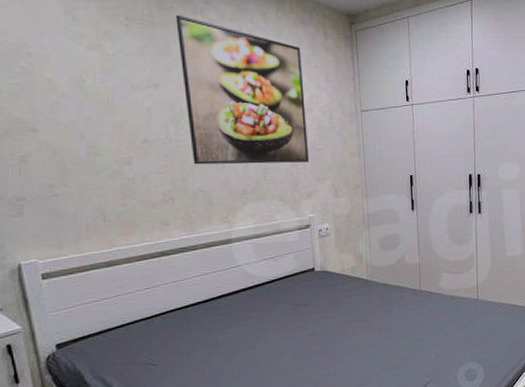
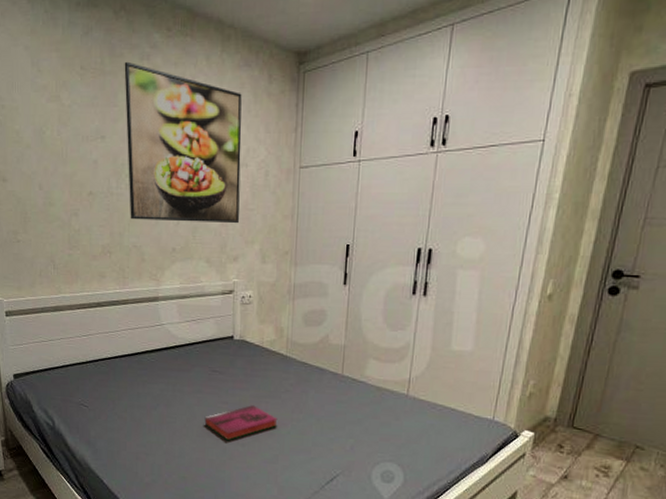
hardback book: none [292,332,367,372] -> present [204,405,278,441]

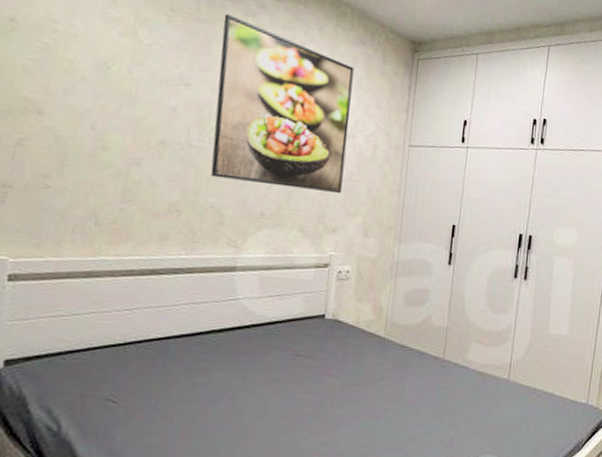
hardback book: present [204,405,278,441] -> none [280,395,370,440]

